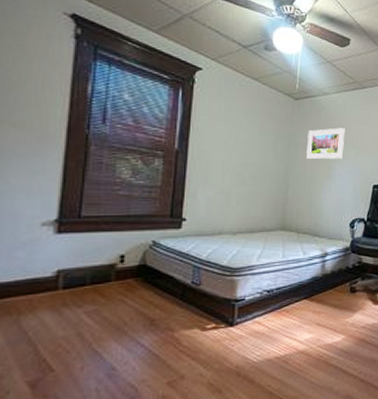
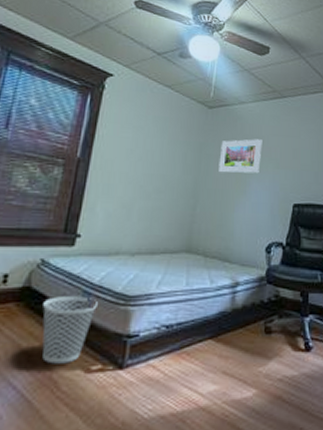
wastebasket: none [159,270,207,326] -> present [42,296,98,364]

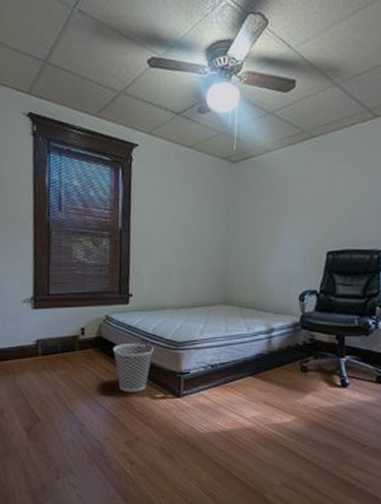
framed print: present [219,139,263,174] -> none [247,188,292,228]

